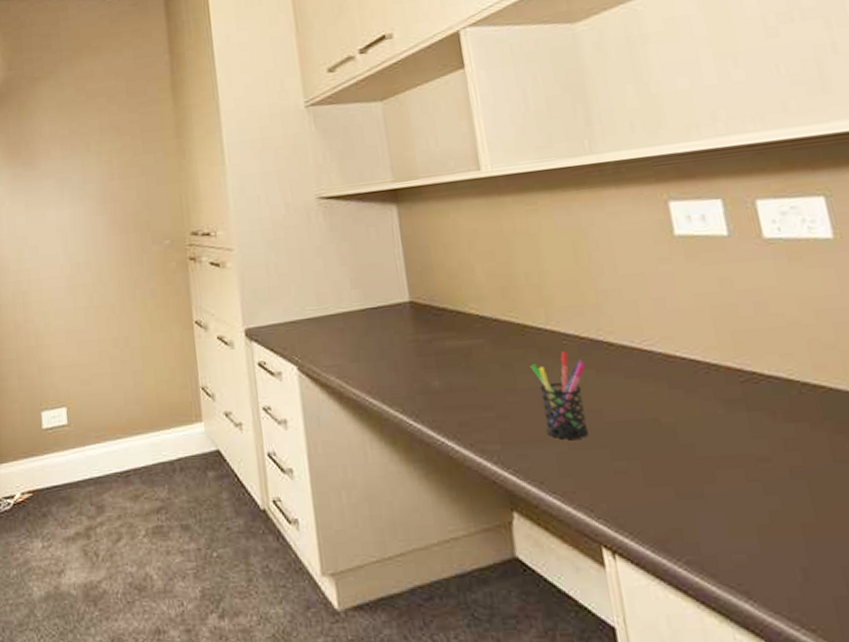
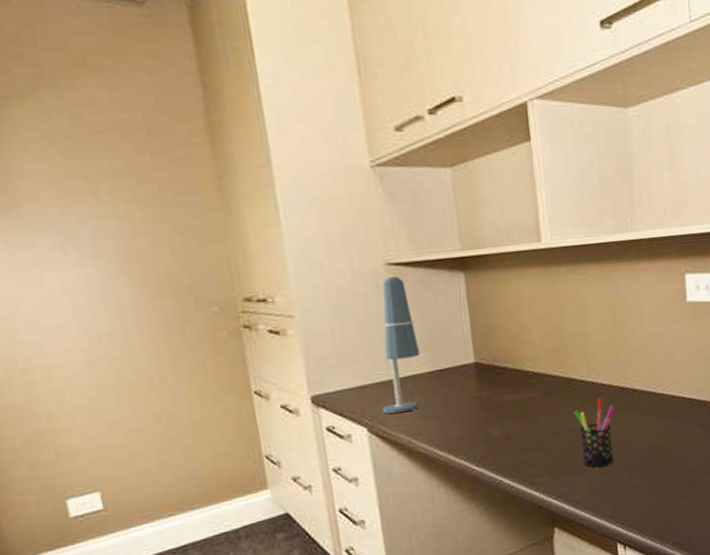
desk lamp: none [312,210,351,353] -> present [382,277,420,414]

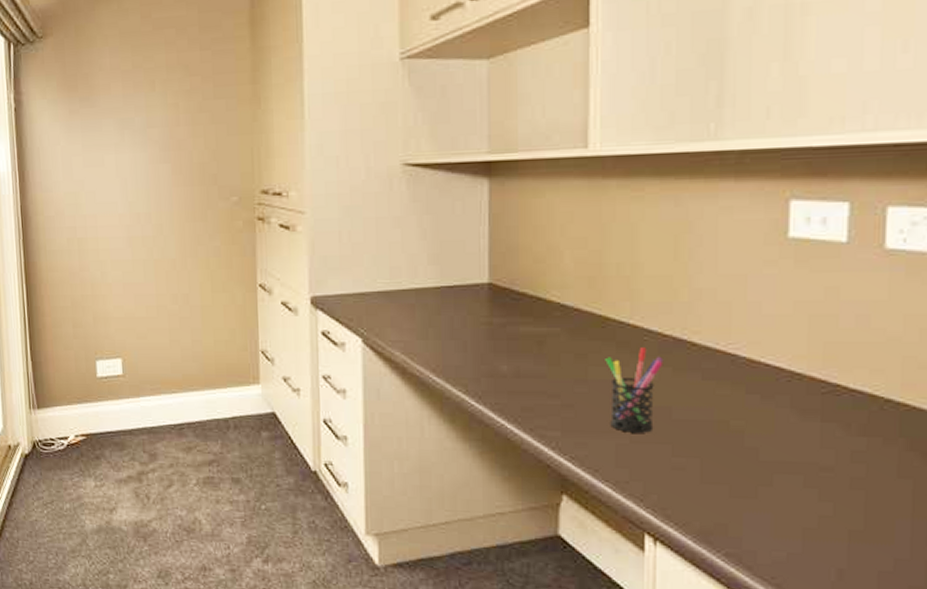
desk lamp: present [382,277,420,414] -> none [380,179,427,328]

